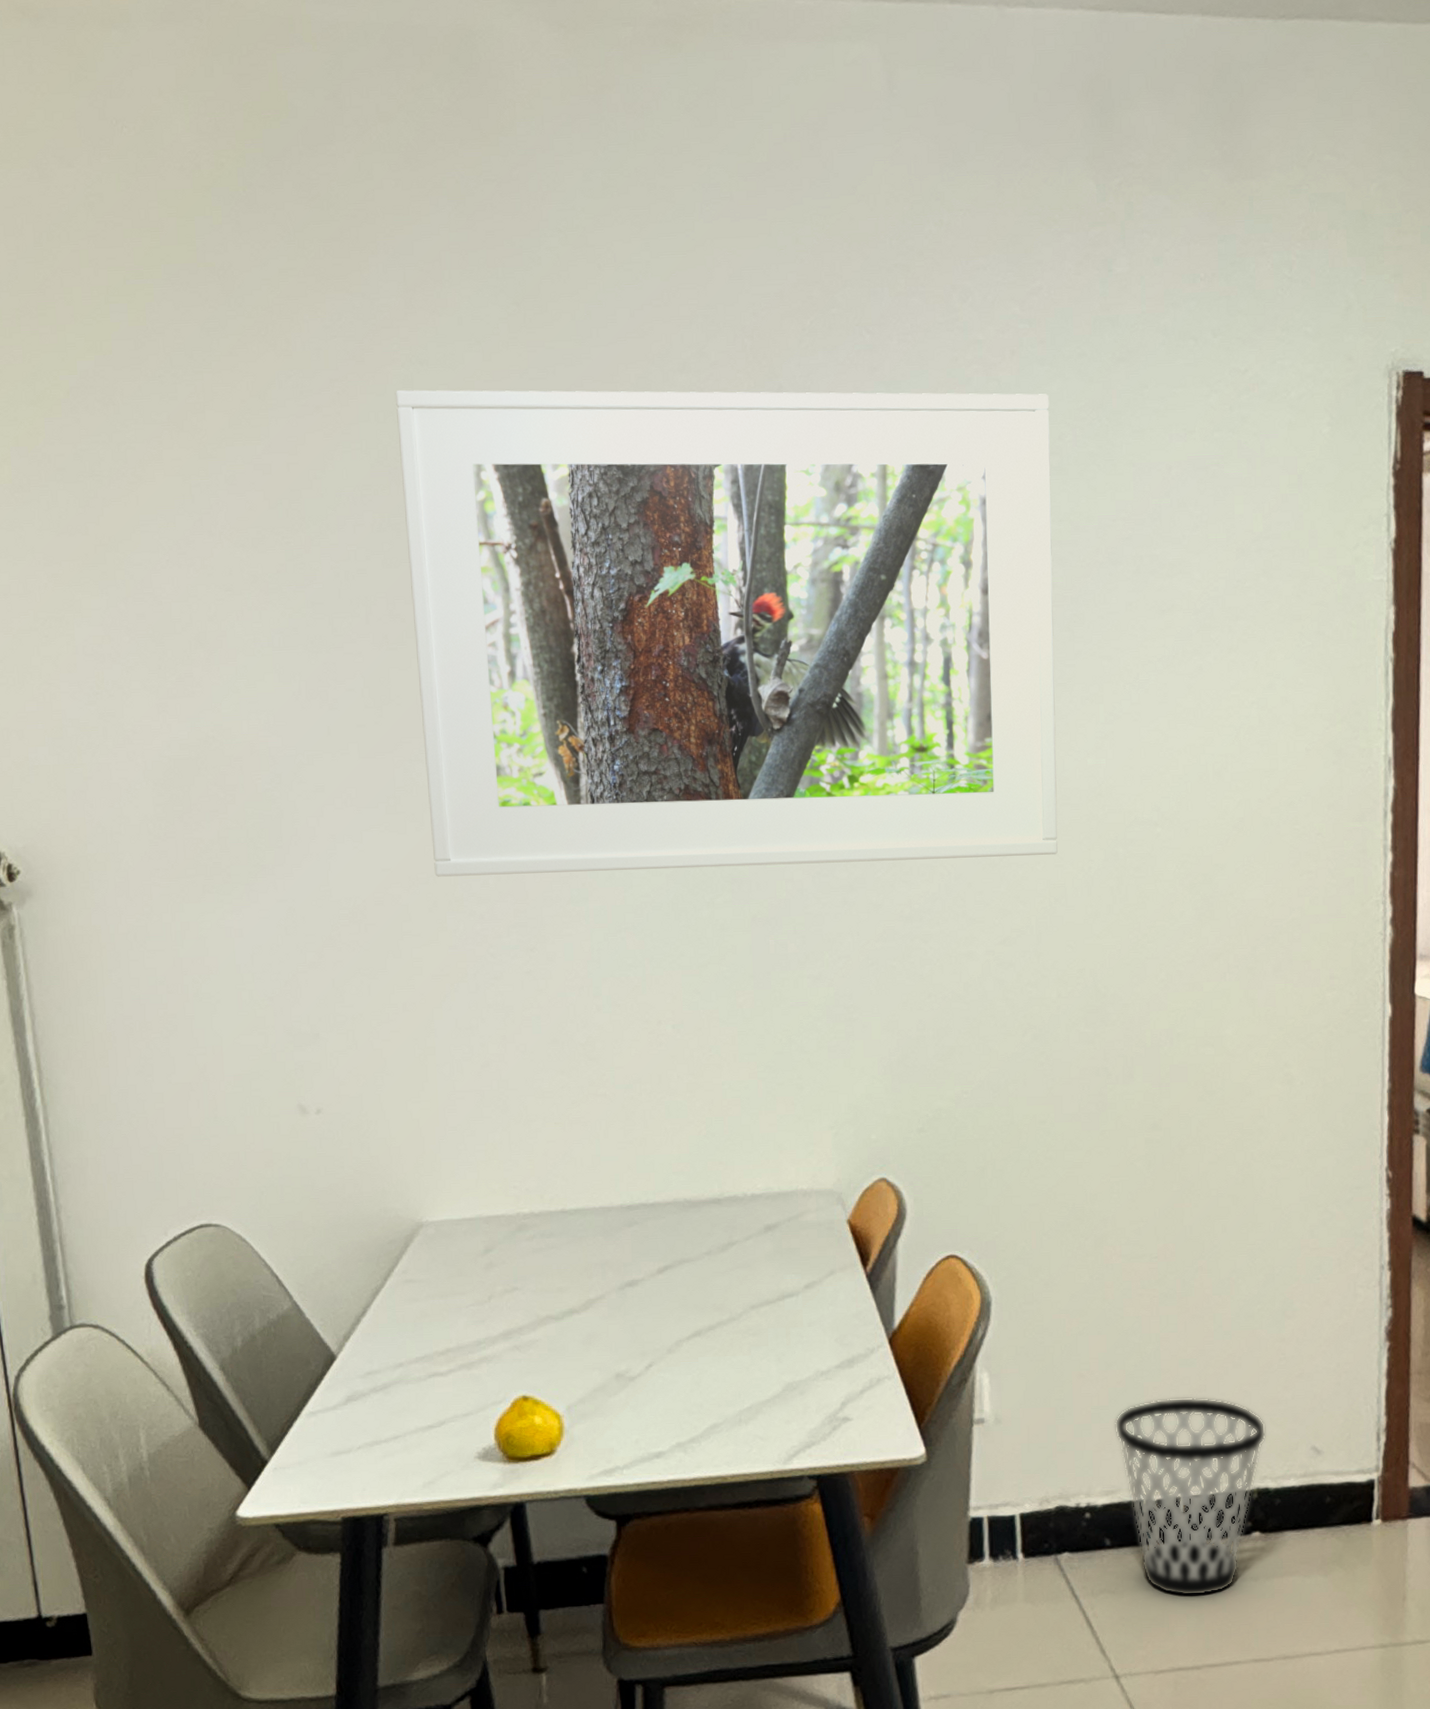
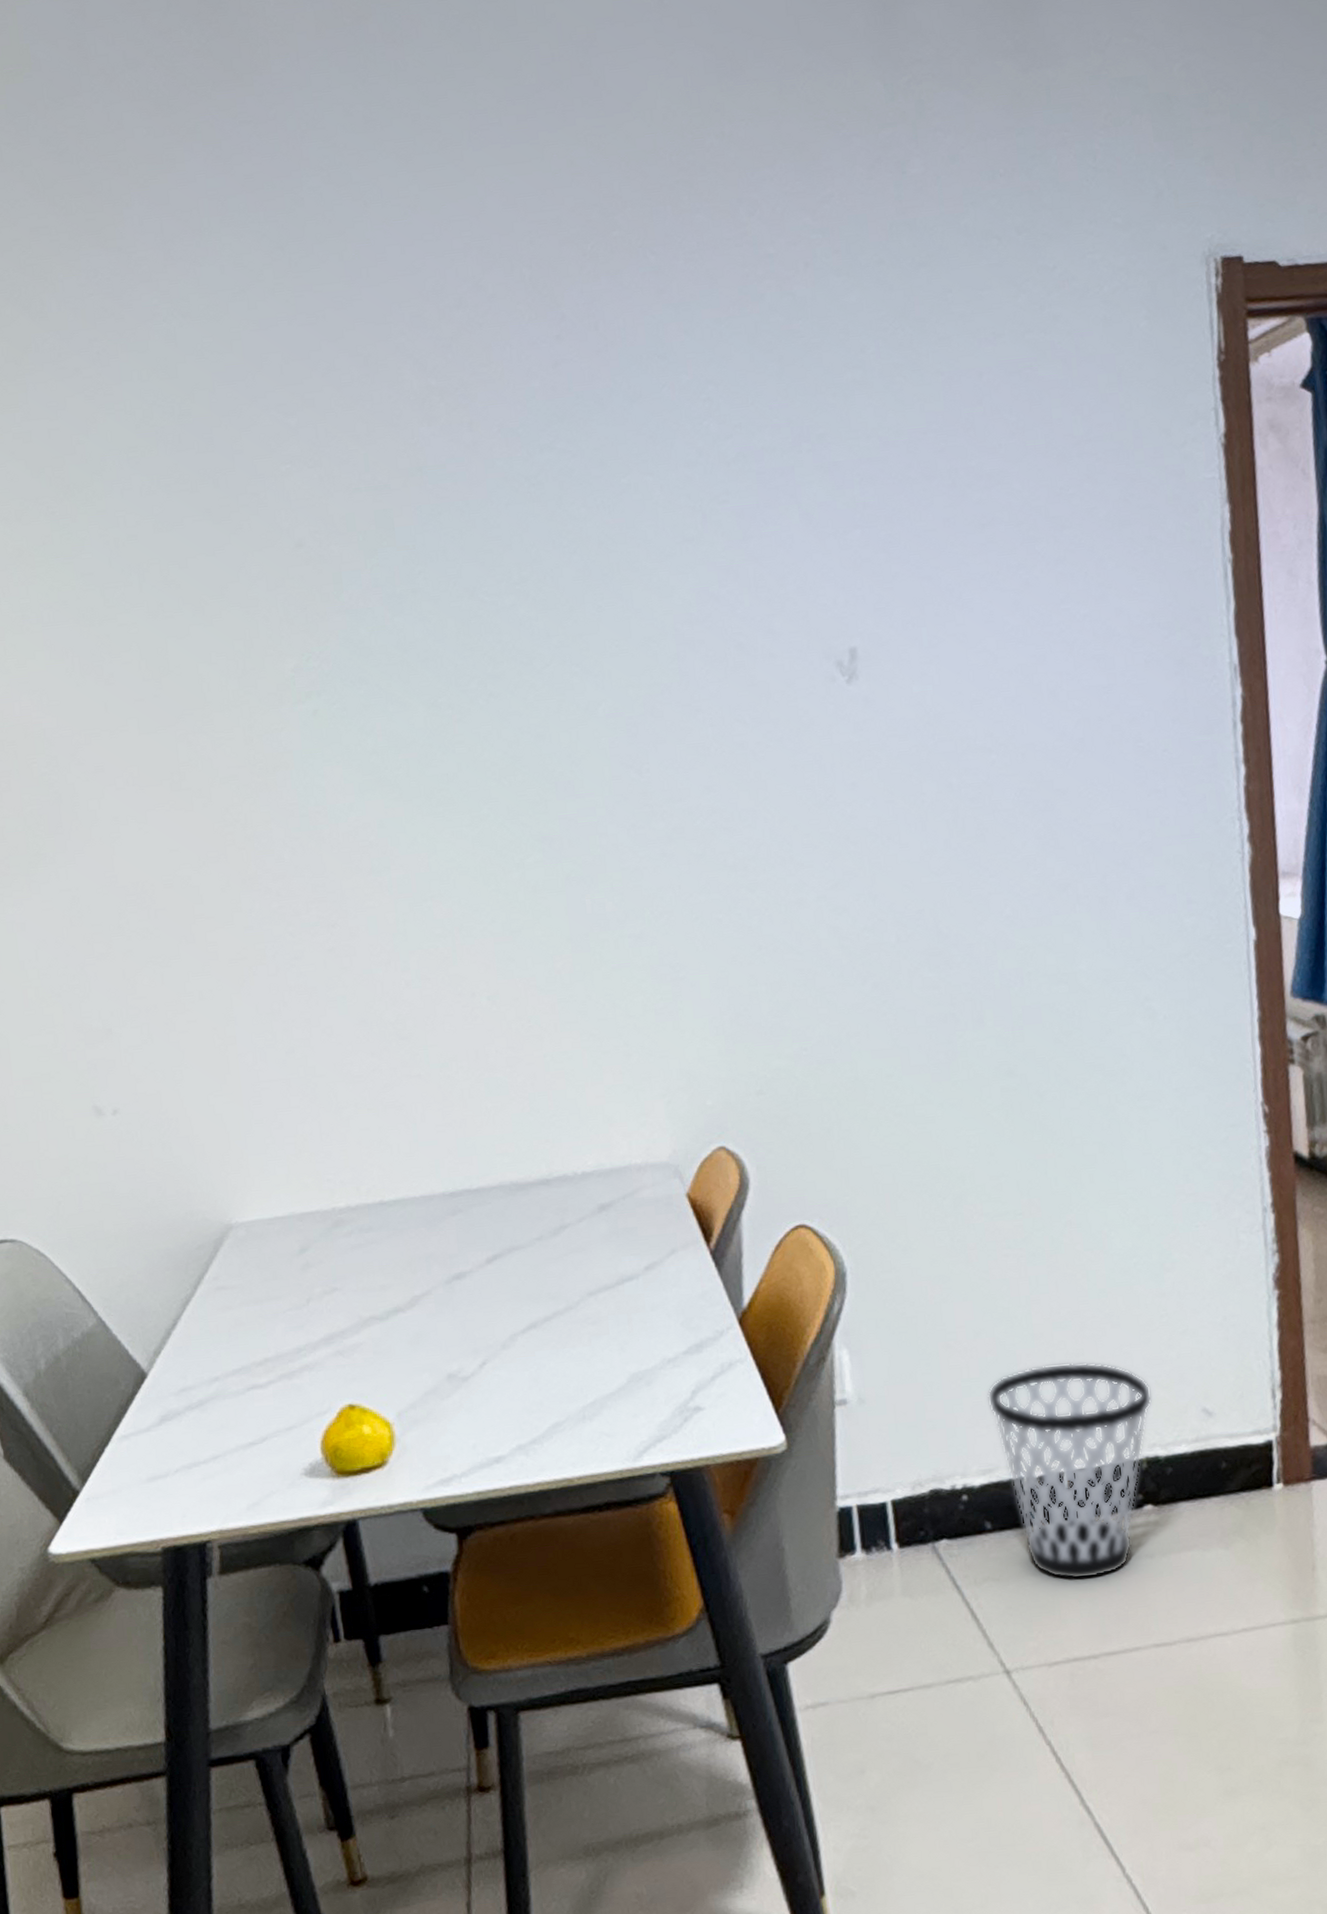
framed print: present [395,389,1058,877] -> none [157,305,887,855]

